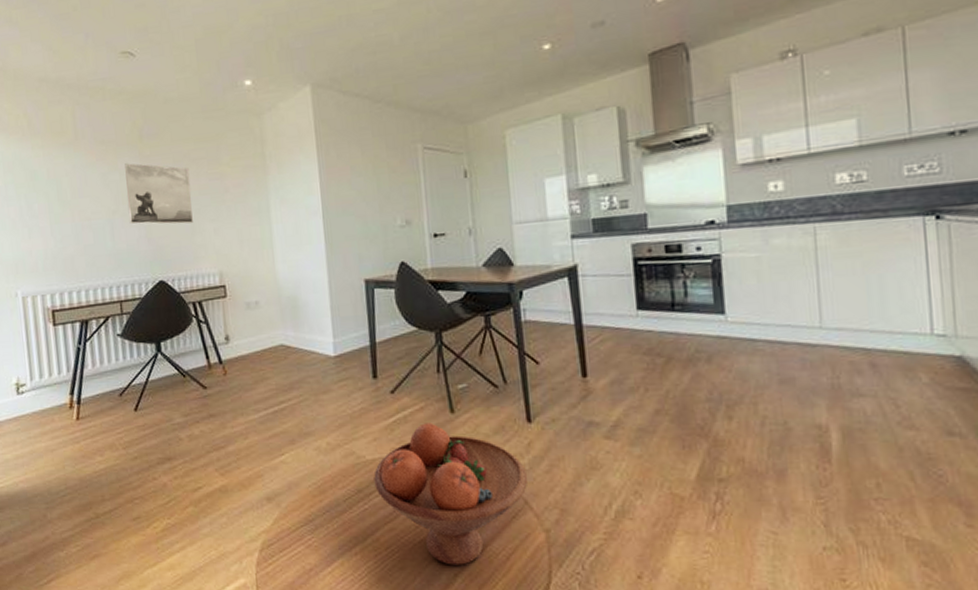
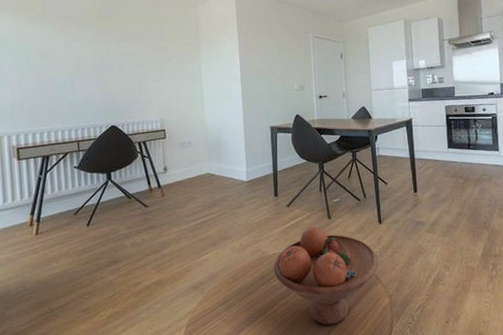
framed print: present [125,163,193,225] -> none [85,35,141,83]

